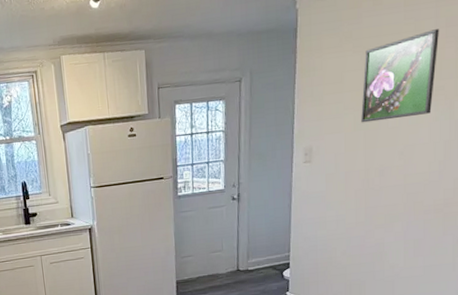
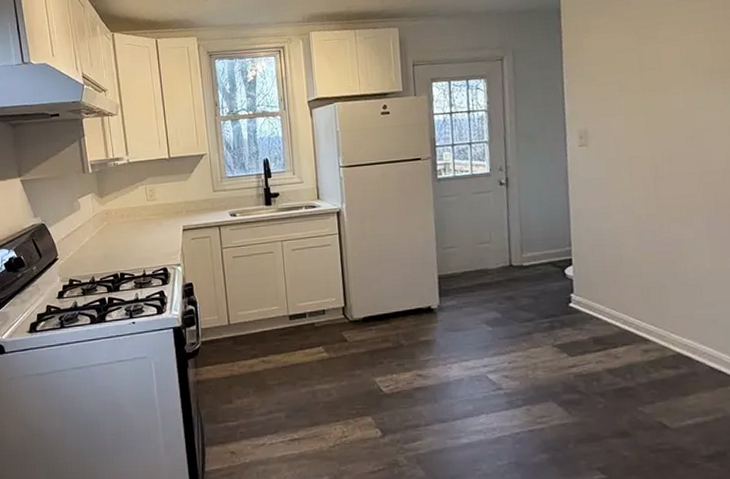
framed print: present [361,29,439,123] -> none [637,11,720,106]

